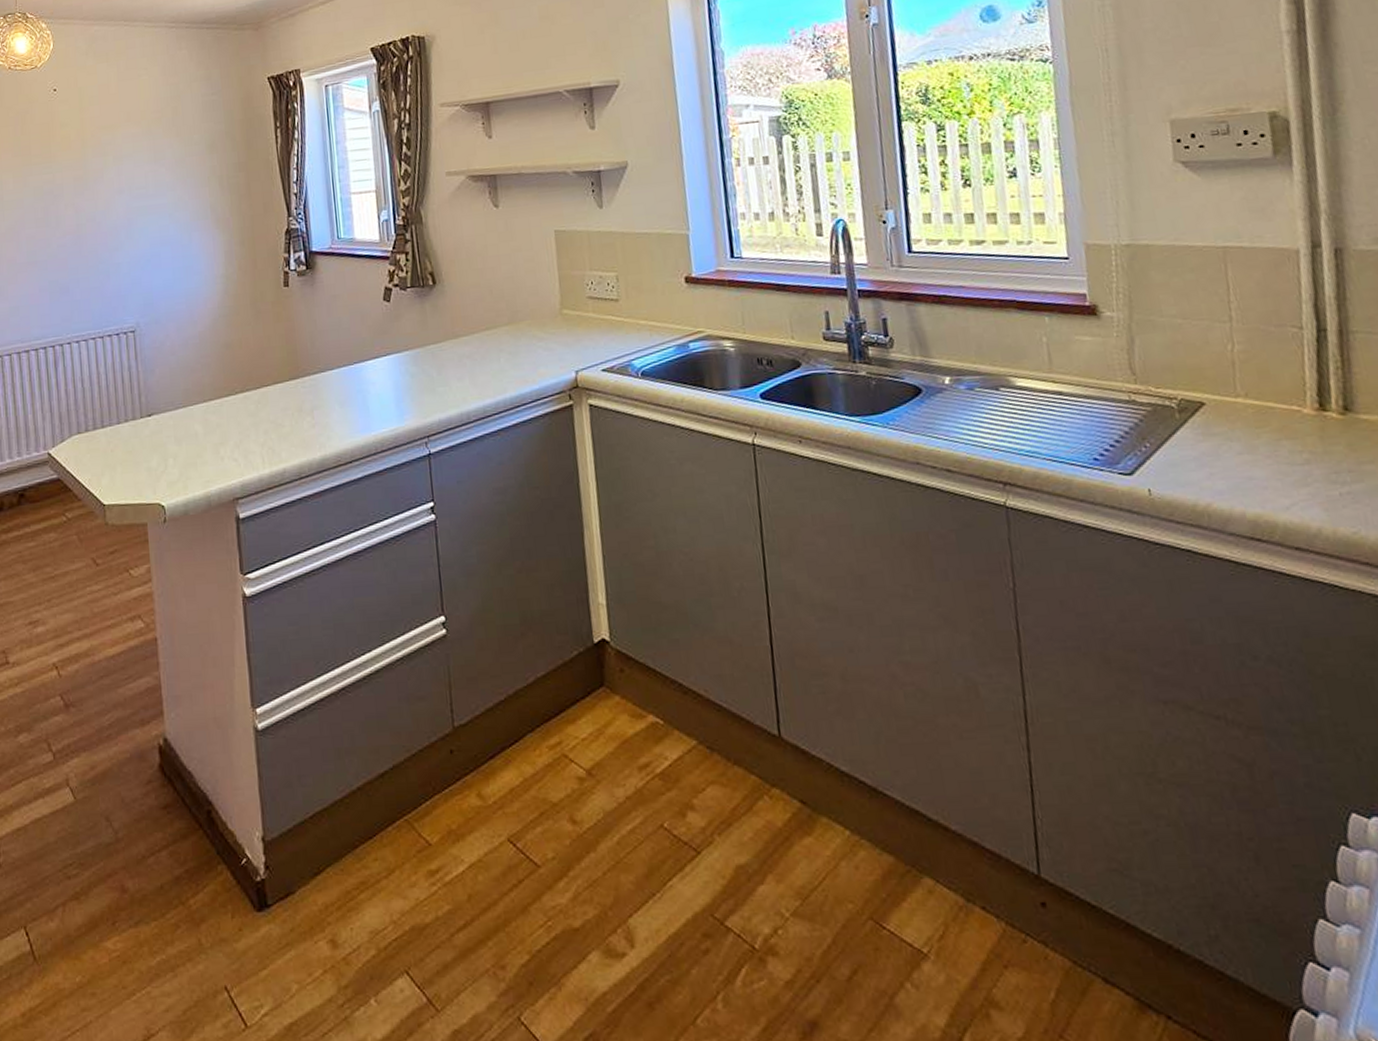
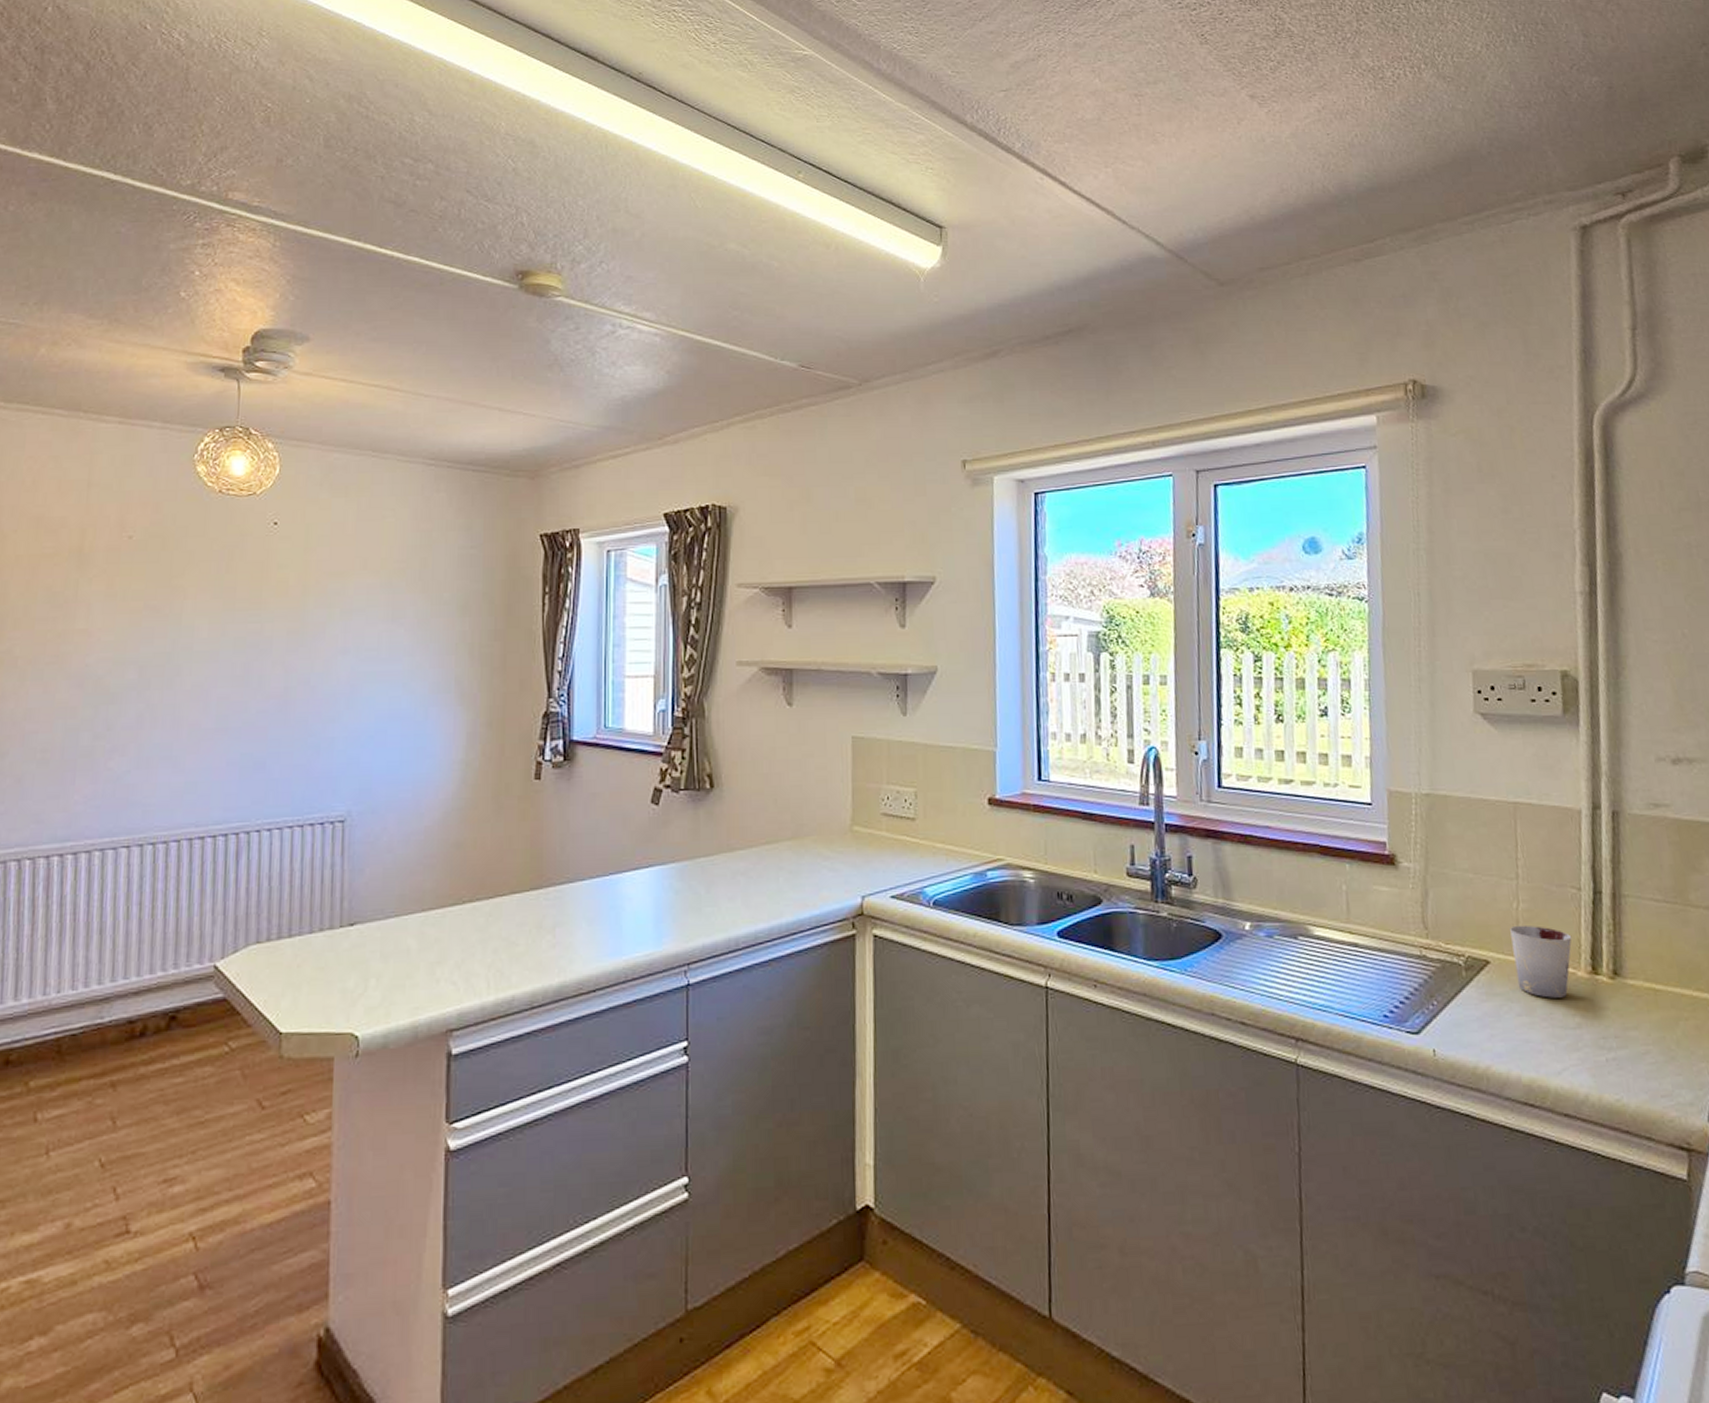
cup: none [1225,365,1295,436] -> present [1510,925,1572,998]

